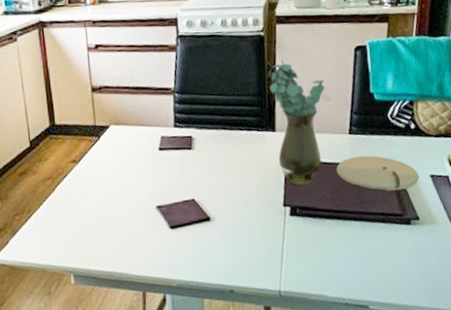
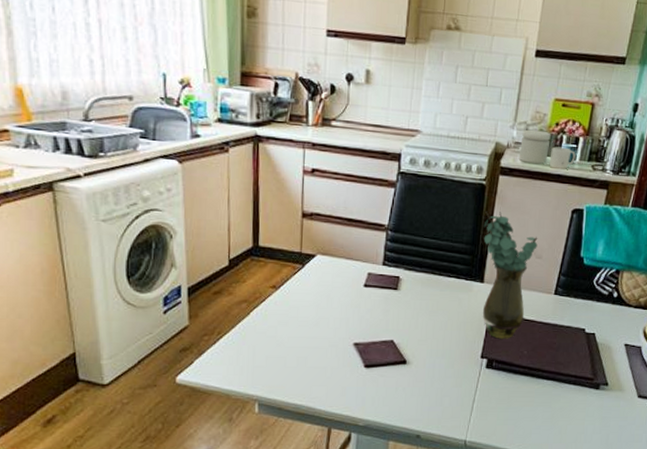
plate: present [336,155,420,192] -> none [537,317,615,356]

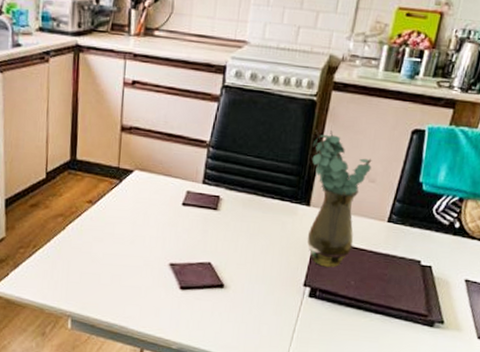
jar: present [518,129,551,165] -> none [354,41,392,80]
mug: present [549,146,576,170] -> none [388,60,420,87]

